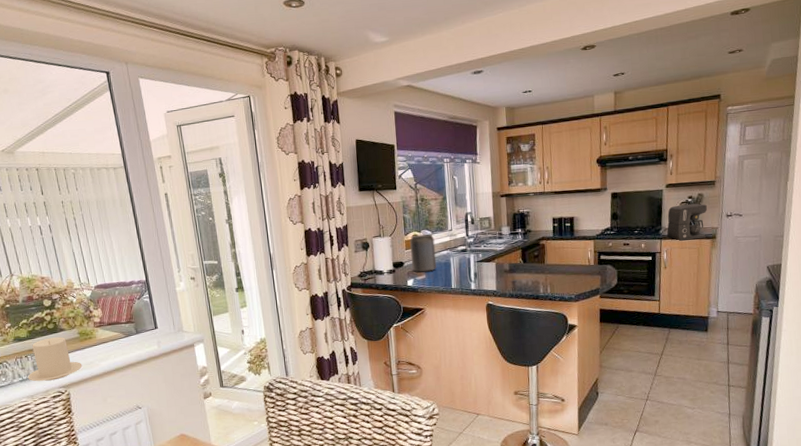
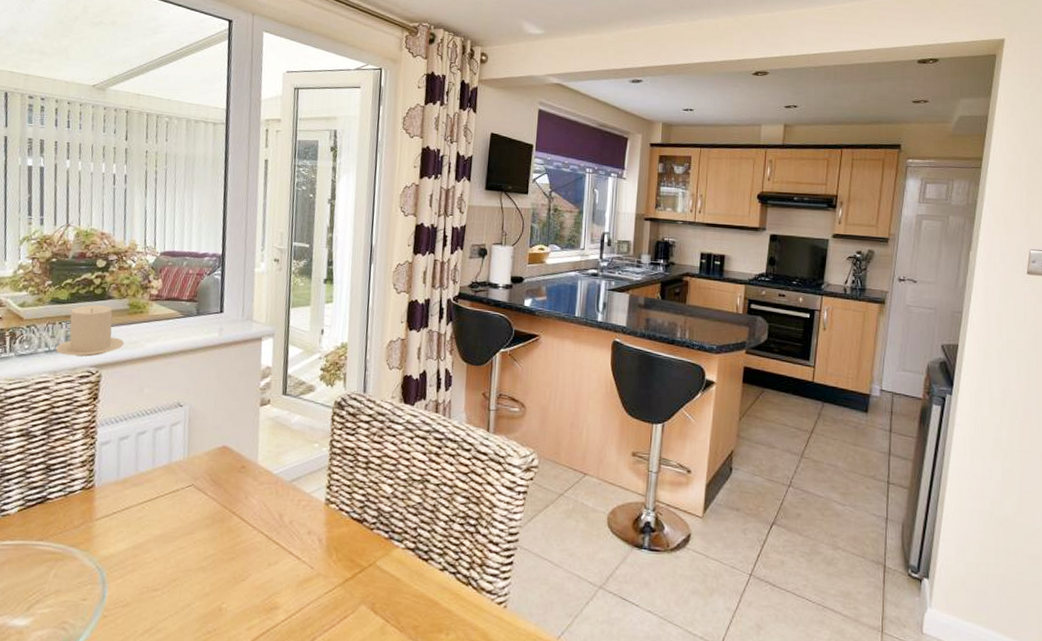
soda can: present [410,233,437,273] -> none [532,248,563,293]
coffee maker: present [667,203,707,241] -> none [830,259,877,302]

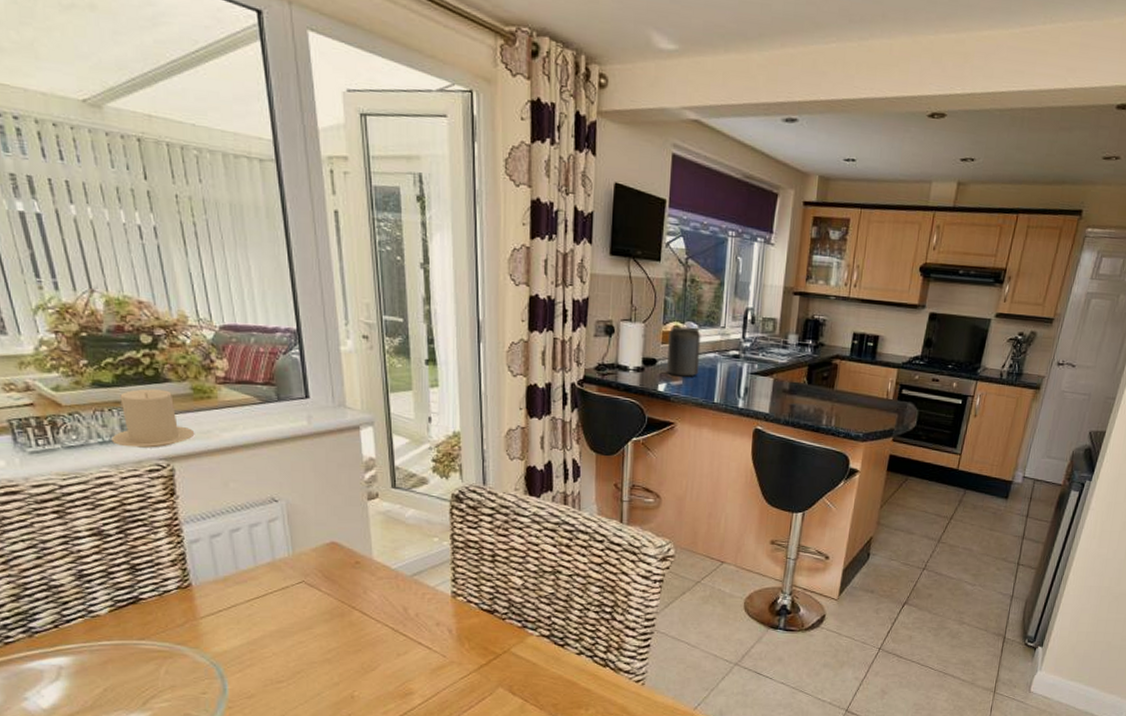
soda can: none [532,248,563,293] -> present [667,326,701,377]

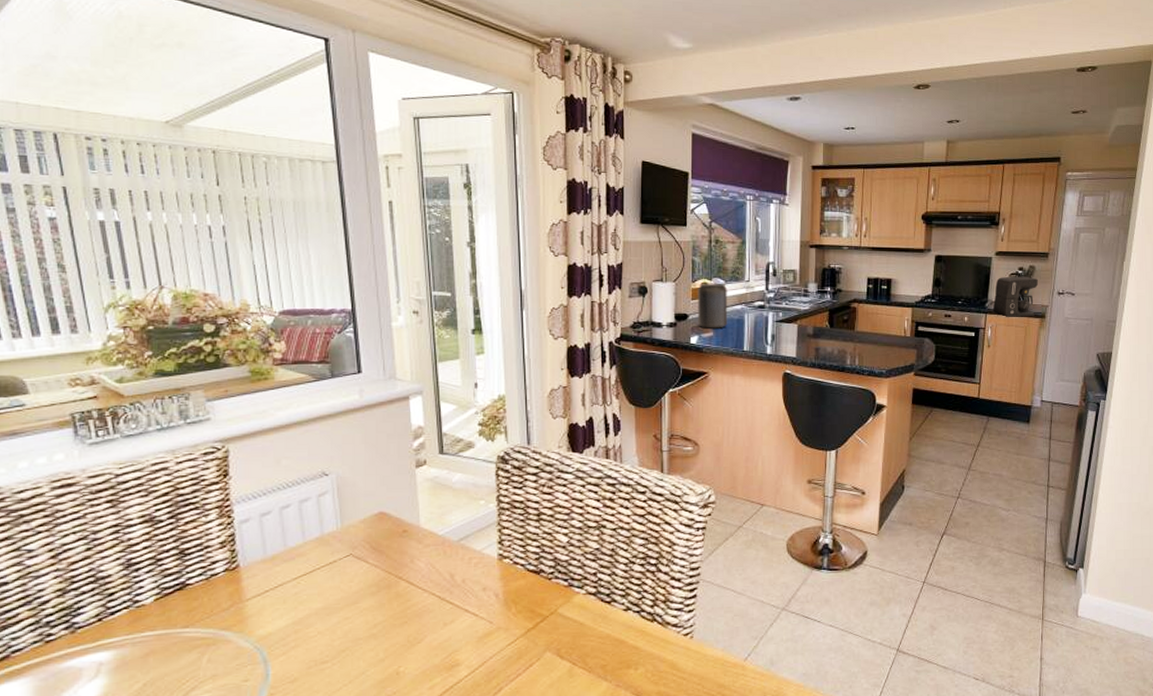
candle: present [111,388,195,448] -> none [170,374,251,432]
coffee maker: none [985,341,1038,388] -> present [993,276,1038,317]

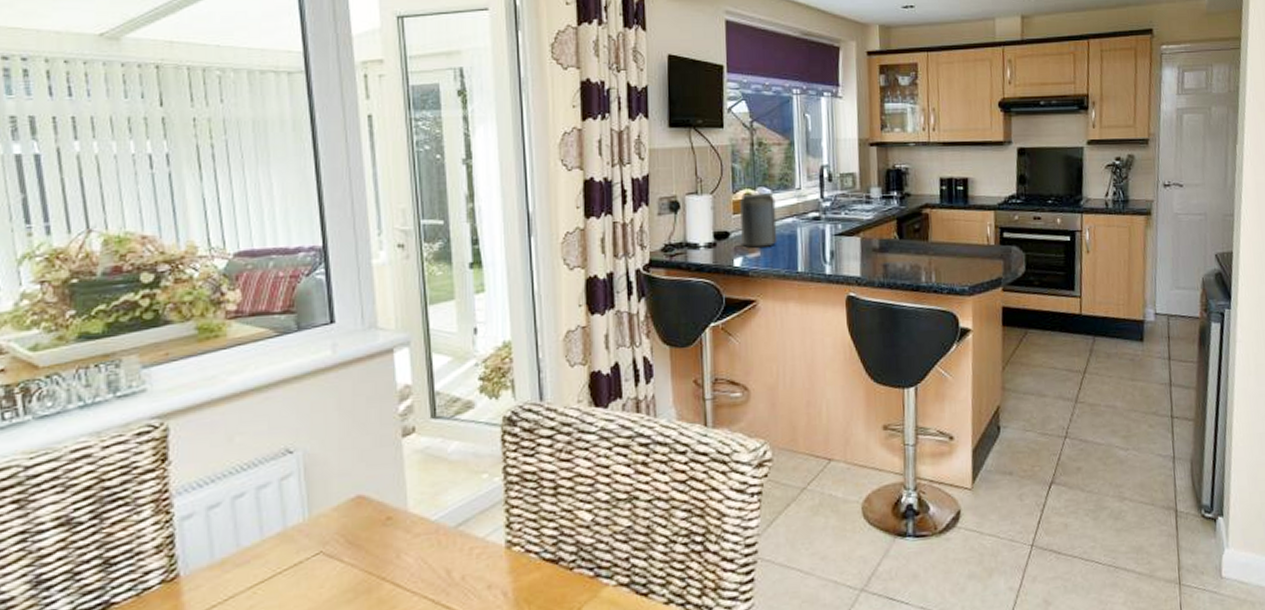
coffee maker: present [993,276,1038,317] -> none [1089,167,1139,216]

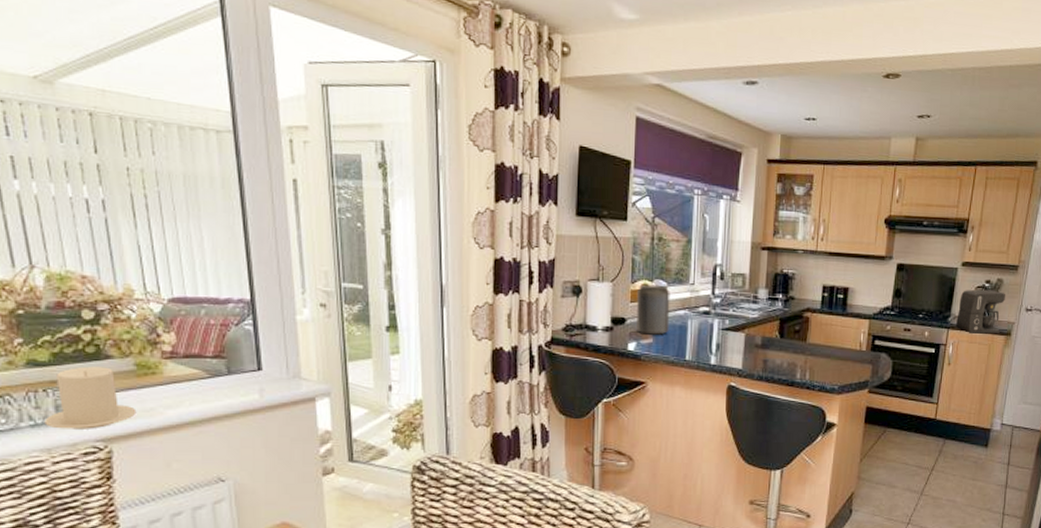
candle: none [95,333,197,408] -> present [45,366,137,429]
coffee maker: none [1089,167,1139,216] -> present [956,289,1005,334]

